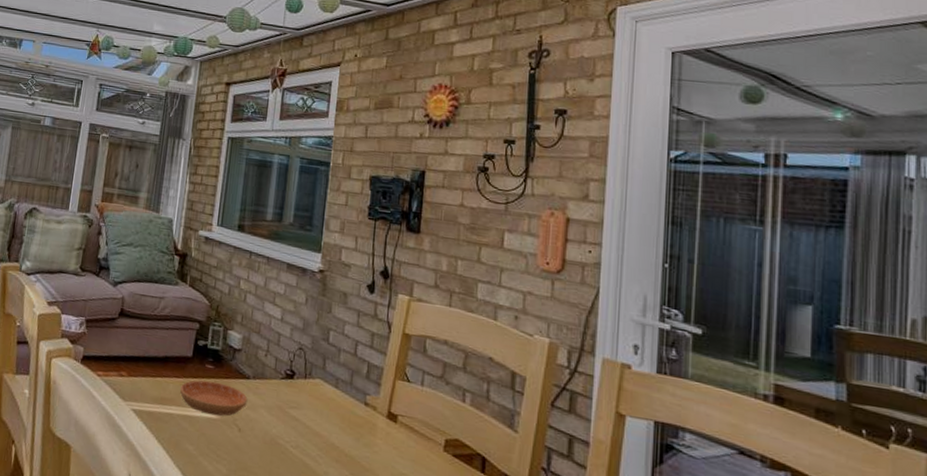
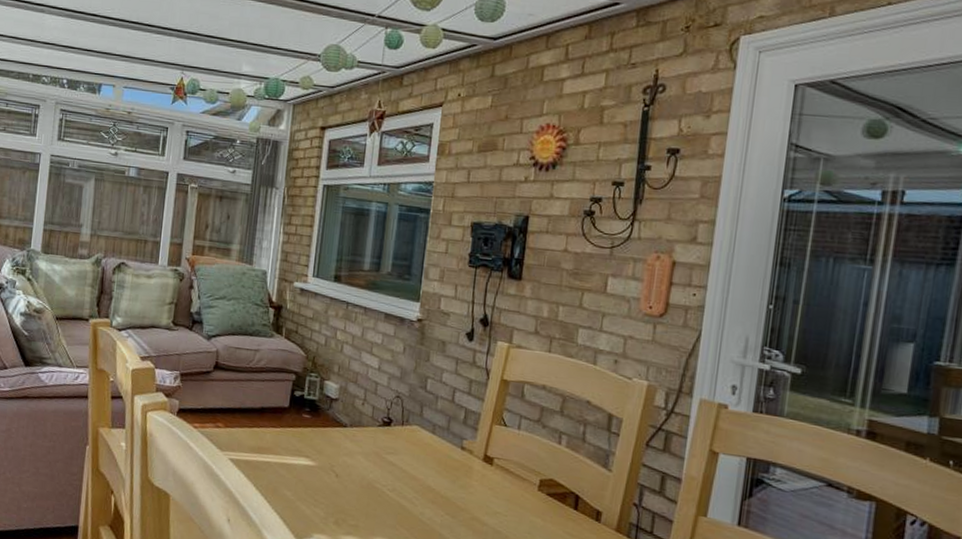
saucer: present [179,380,248,416] -> none [276,429,345,463]

